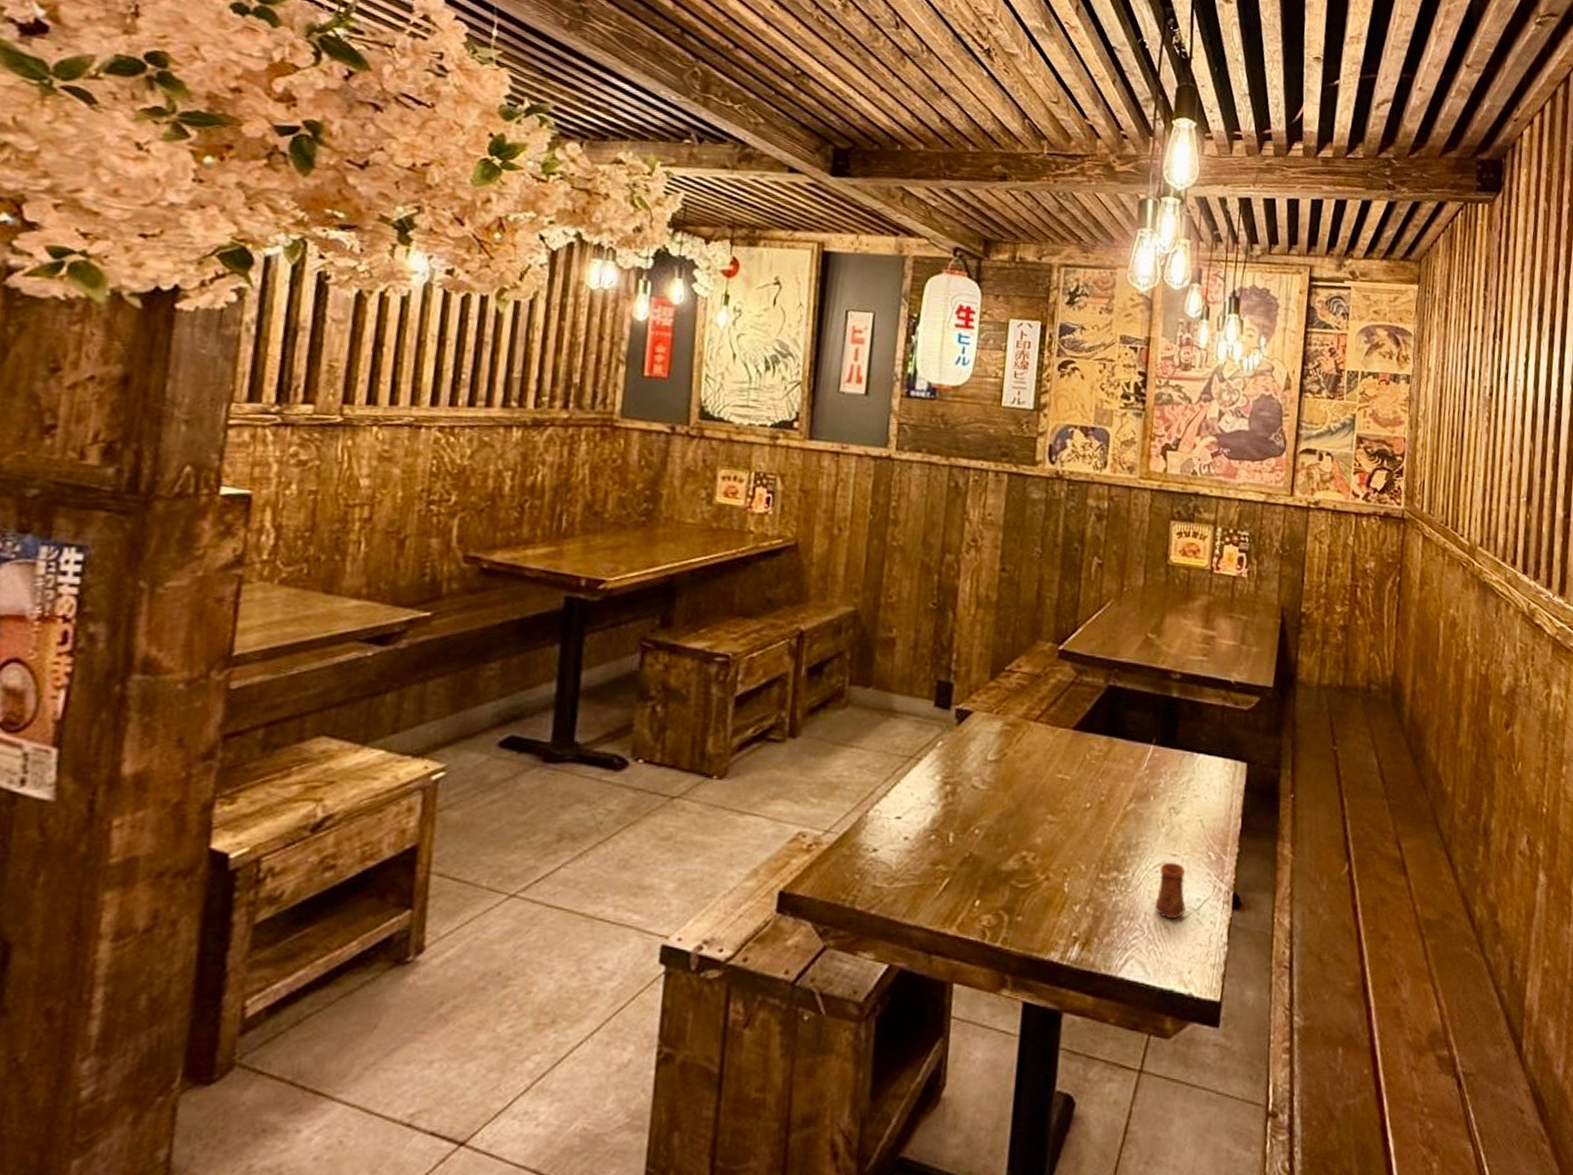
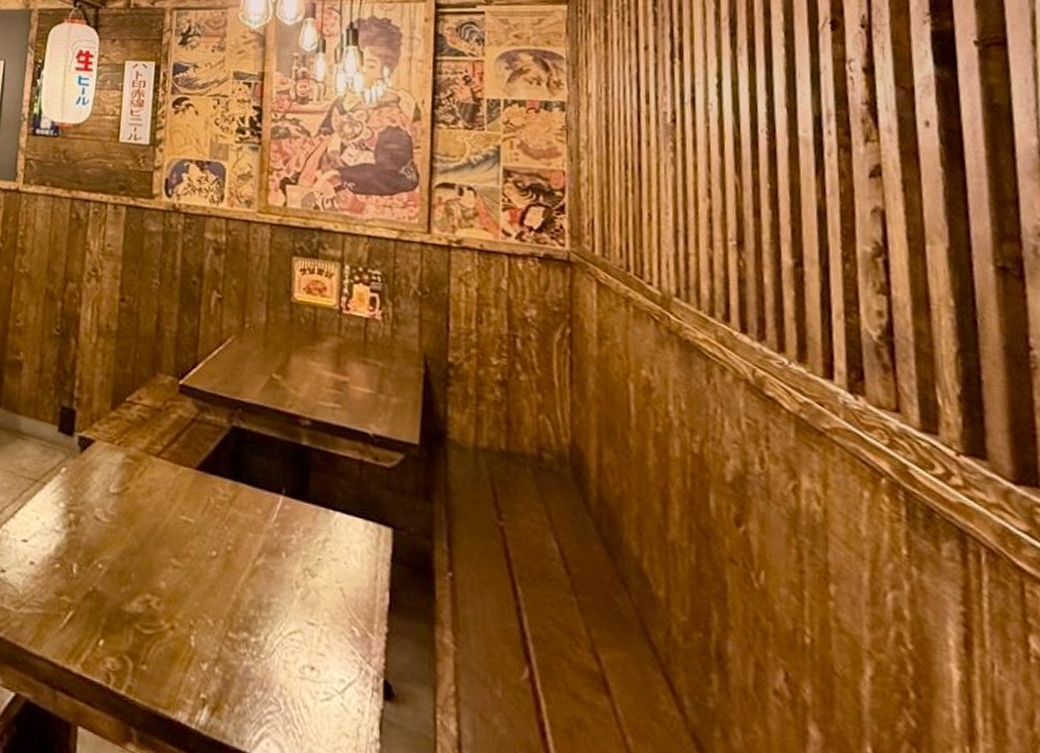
cup: present [1155,862,1186,918] -> none [291,630,327,699]

